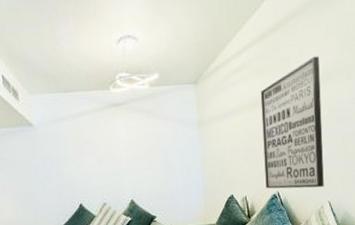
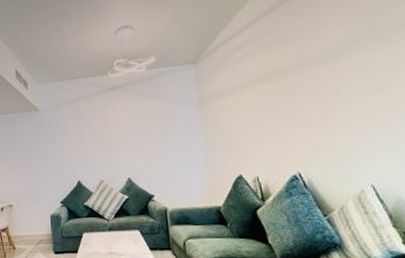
wall art: present [260,56,324,189] -> none [269,23,363,169]

